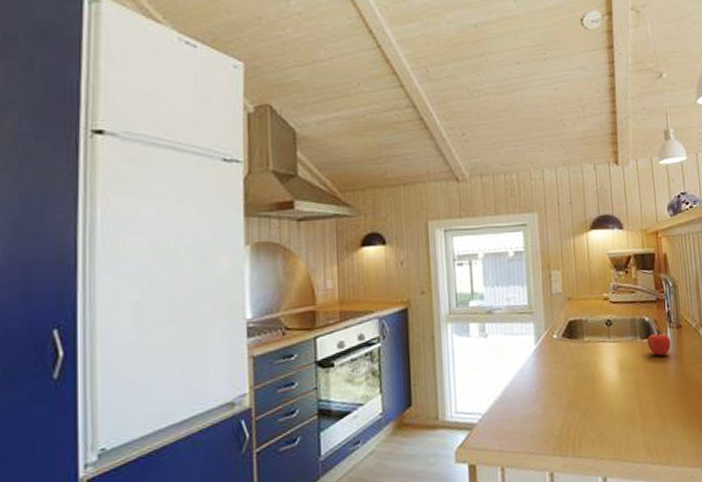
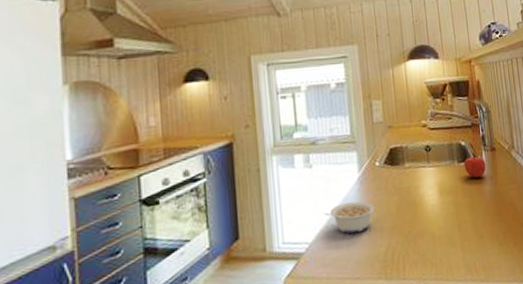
legume: none [498,374,551,407] -> present [324,201,375,234]

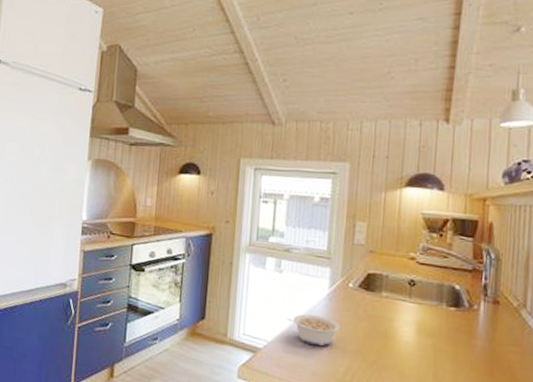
fruit: present [464,155,486,178] -> none [454,302,483,329]

